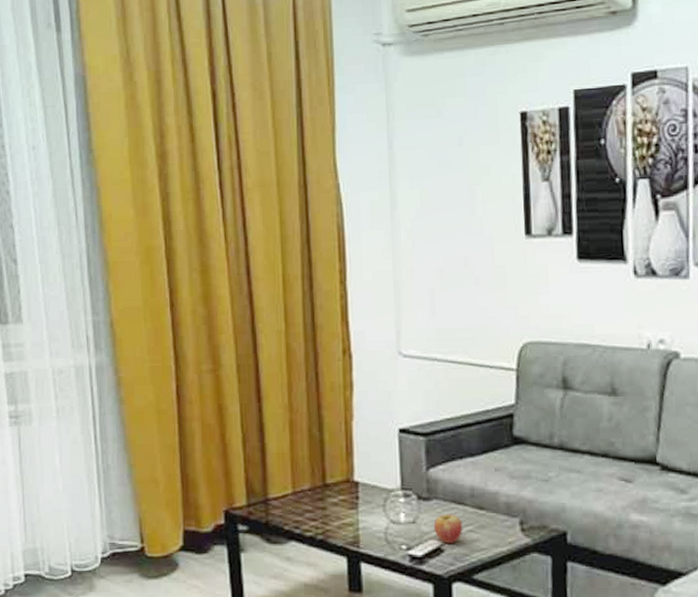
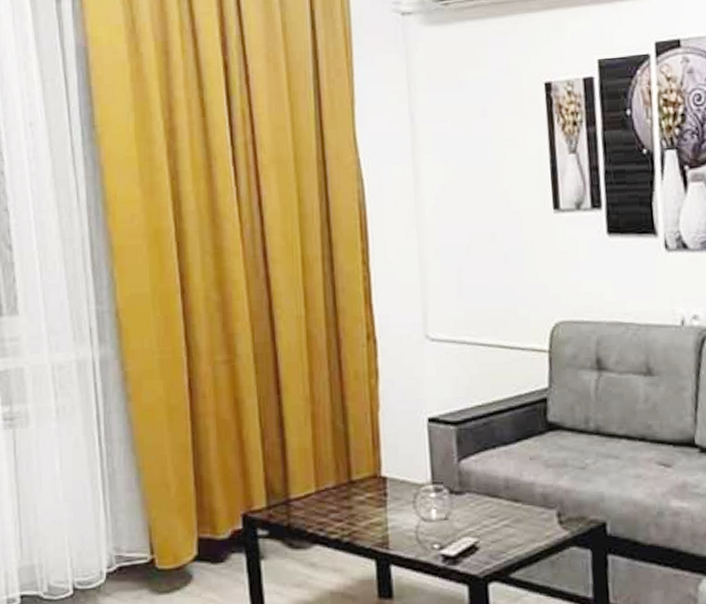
fruit: present [433,513,463,543] -> none [466,507,498,540]

